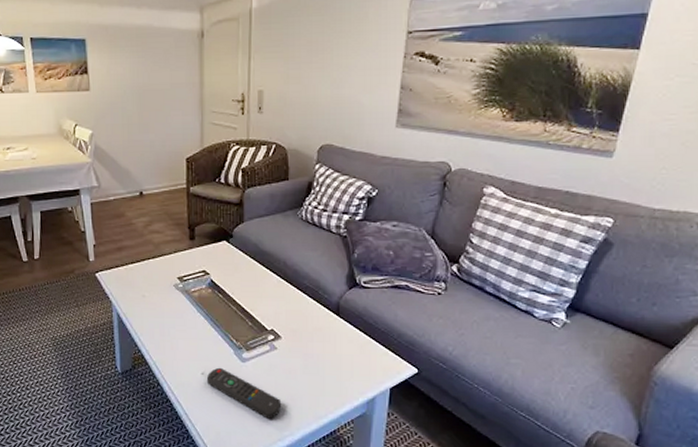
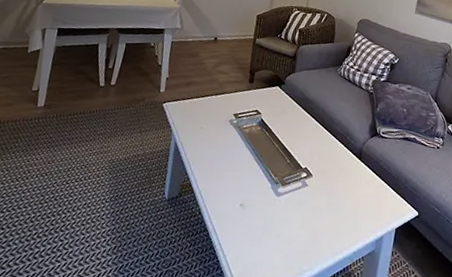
remote control: present [206,367,282,419] -> none [243,200,306,253]

